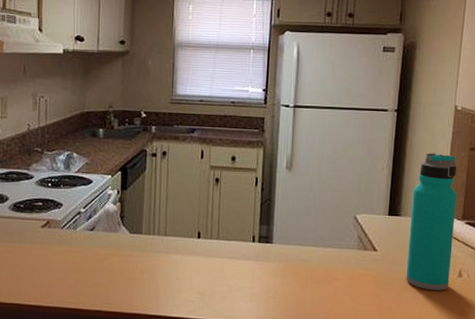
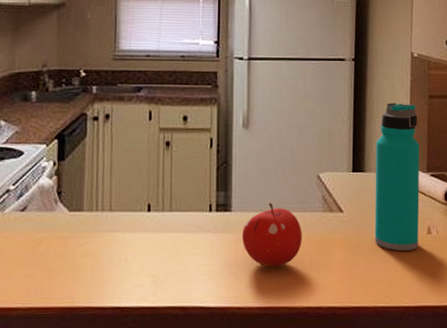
fruit: none [281,237,337,295] -> present [241,202,302,268]

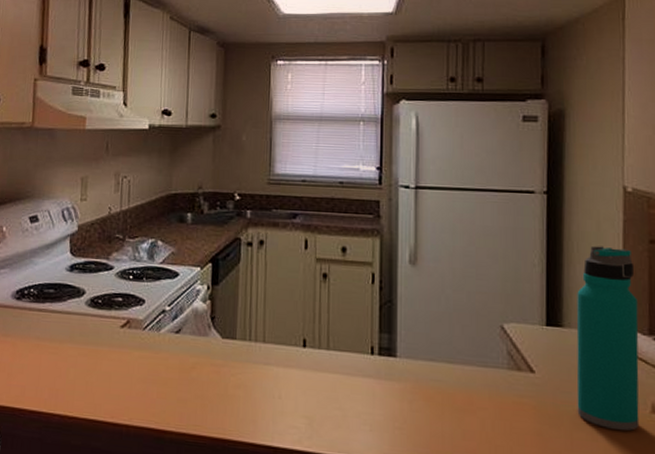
fruit: present [241,202,302,268] -> none [408,351,482,428]

